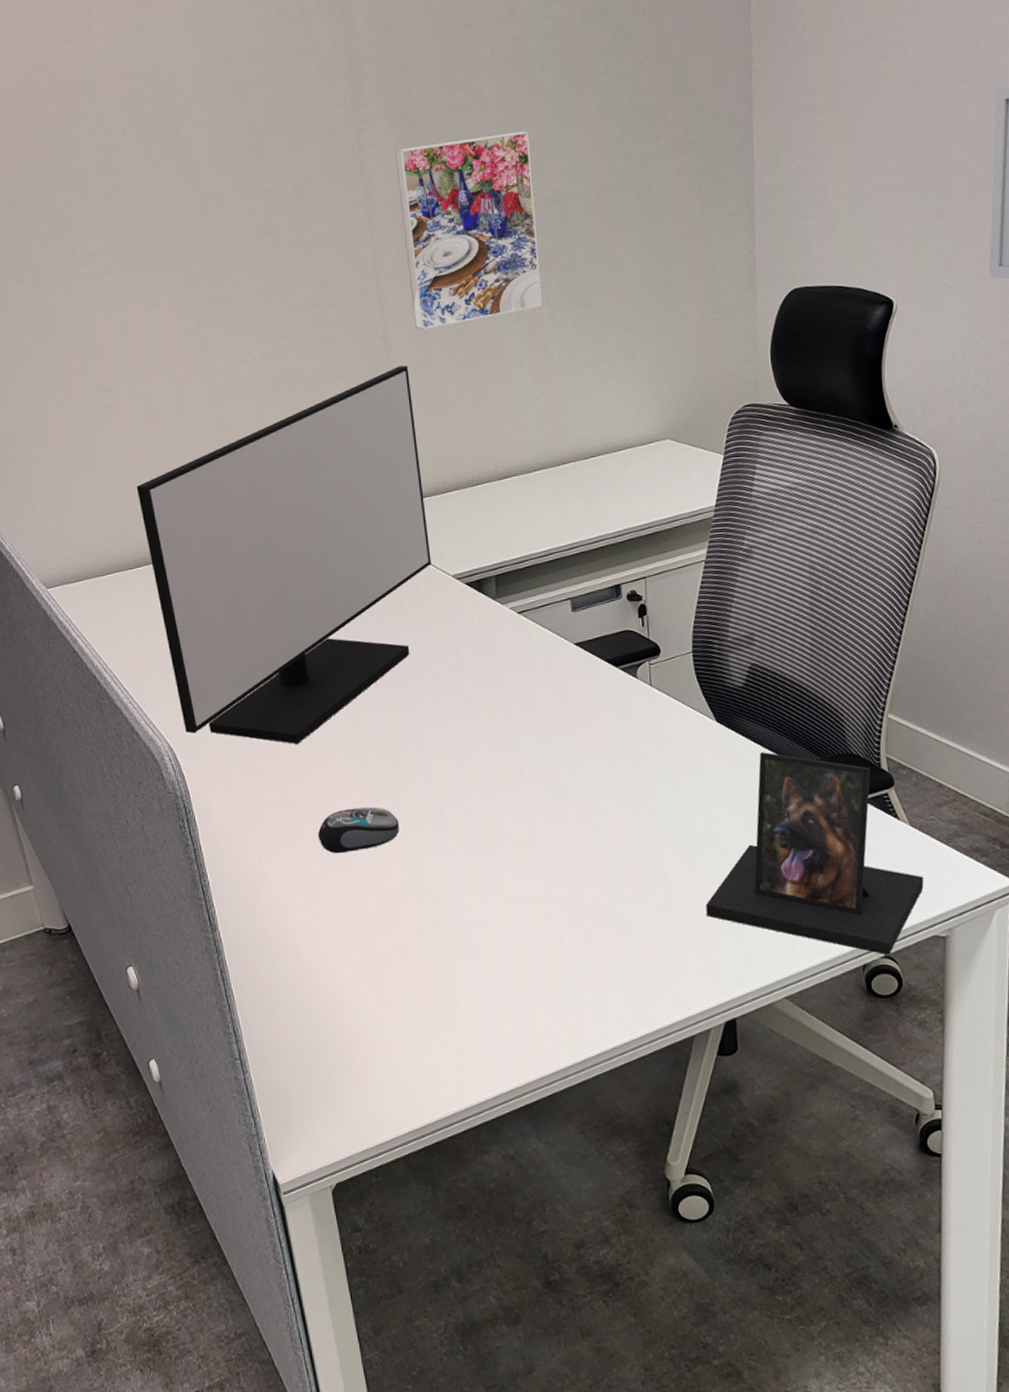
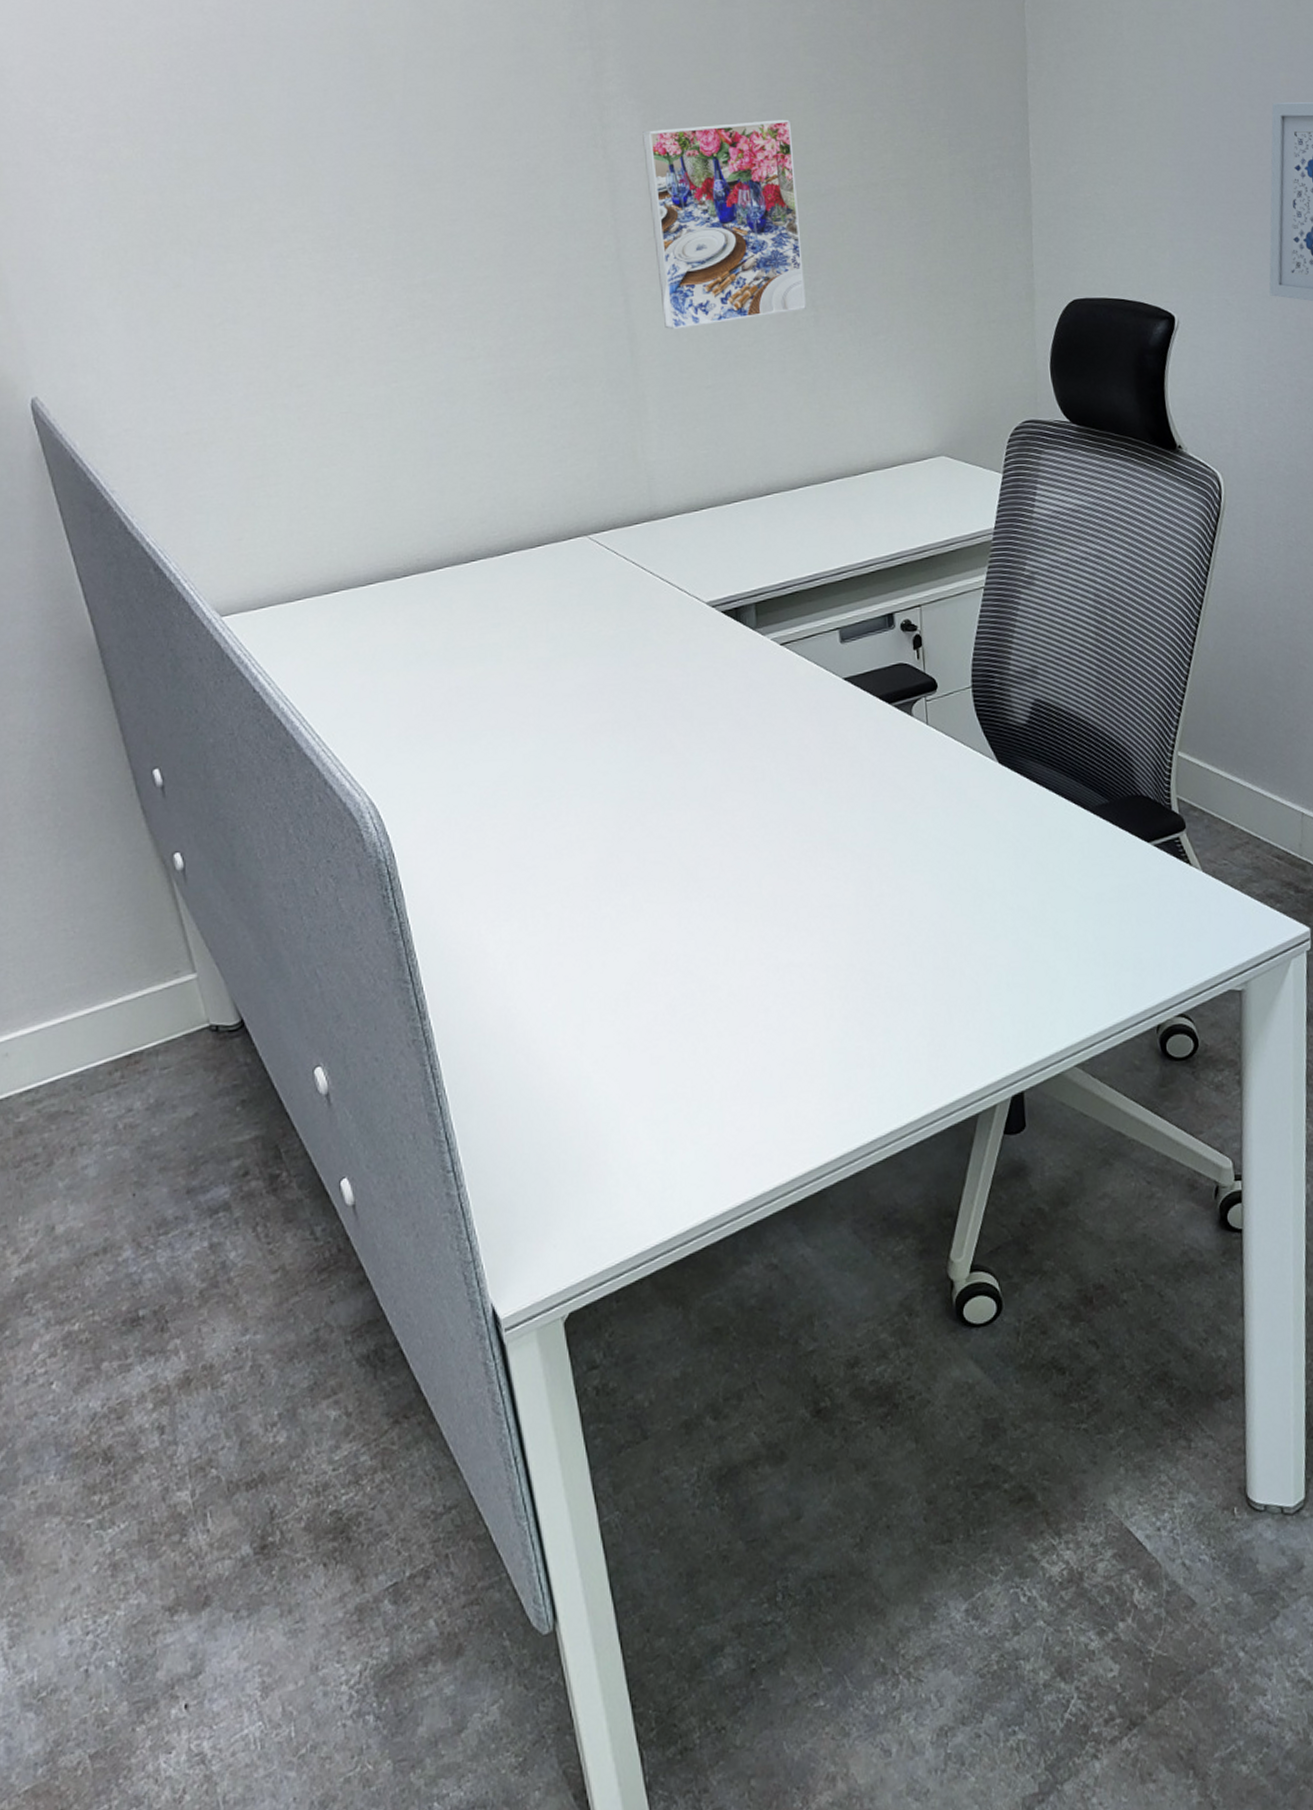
monitor: present [136,365,432,744] -> none [334,368,683,796]
computer mouse: present [317,807,400,854] -> none [548,867,646,923]
photo frame: present [705,752,924,955] -> none [989,795,1219,1014]

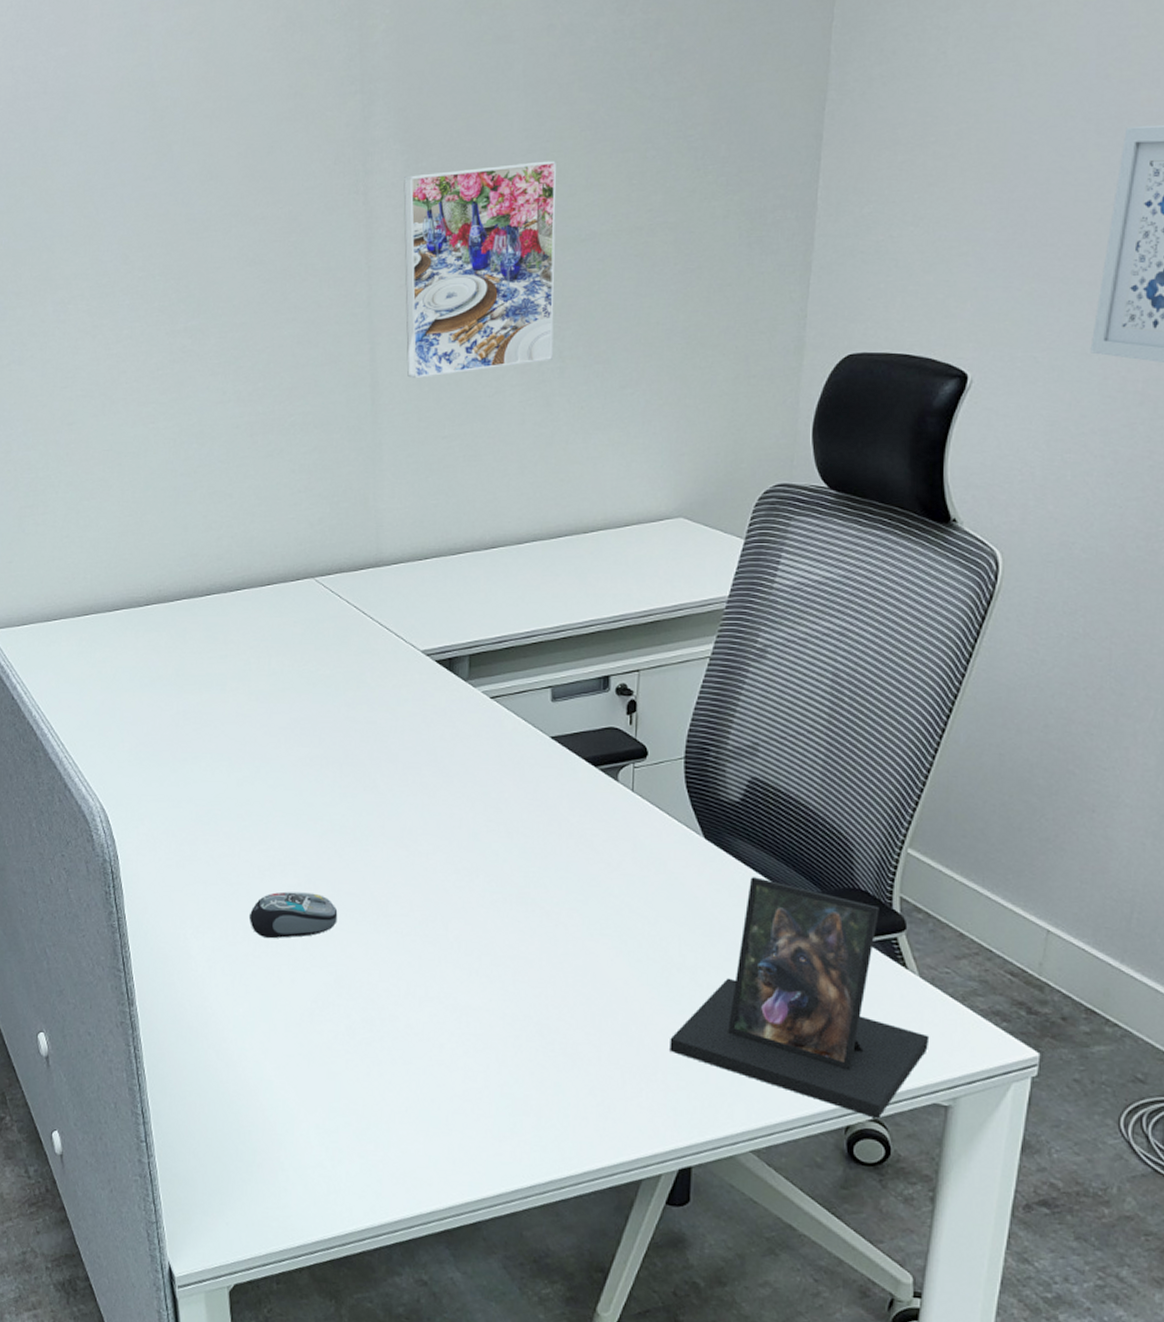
computer mouse: none [548,867,646,923] -> present [248,891,338,939]
photo frame: none [989,795,1219,1014] -> present [670,877,930,1119]

